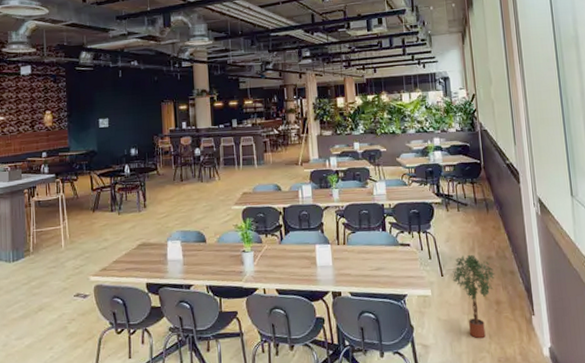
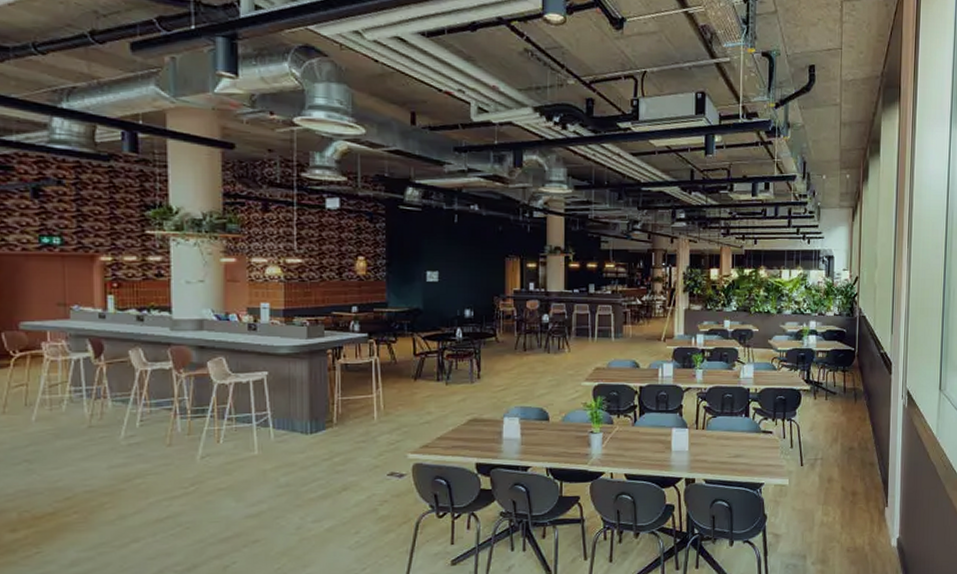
potted tree: present [452,255,495,339] -> none [811,445,855,529]

